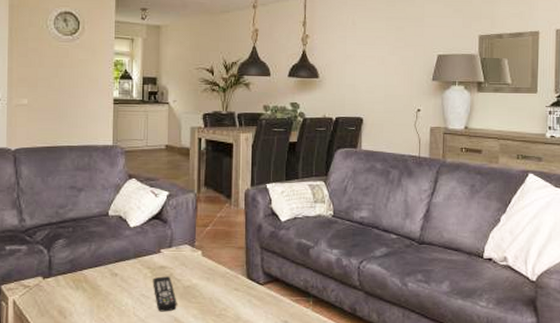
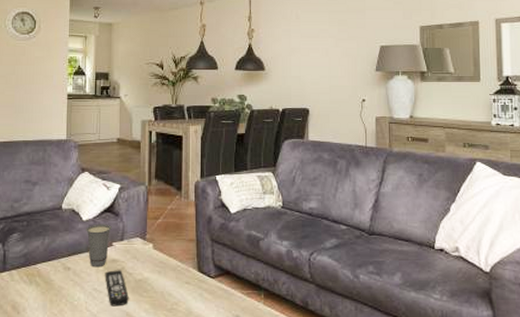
cup: none [133,231,160,274] -> present [86,224,112,267]

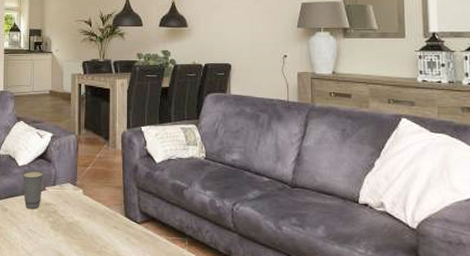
remote control: present [105,270,129,307] -> none [39,213,61,247]

